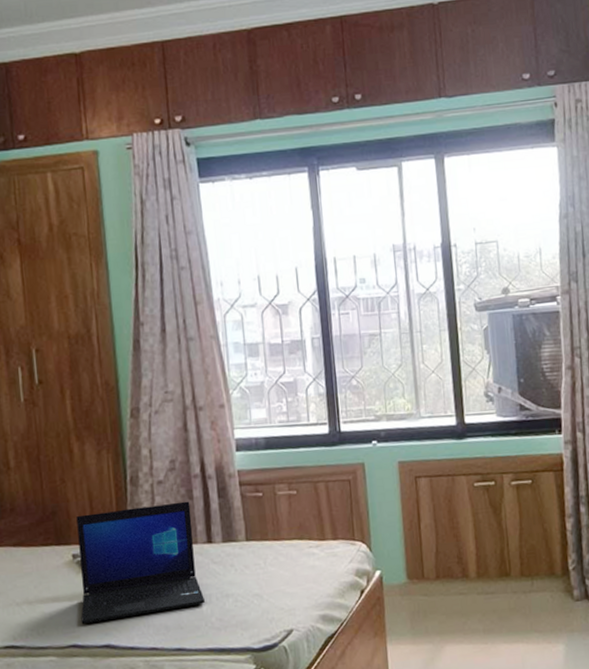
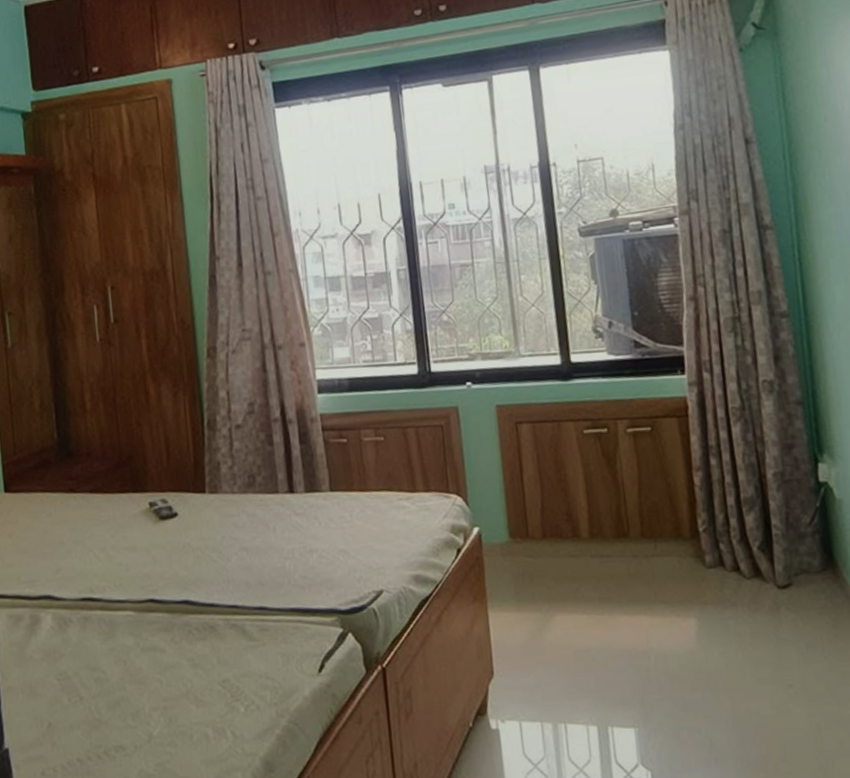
laptop: present [76,501,205,624] -> none [153,447,287,577]

